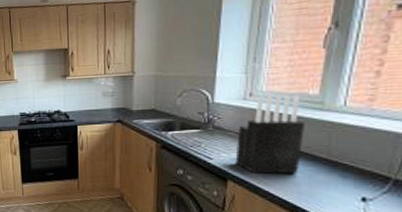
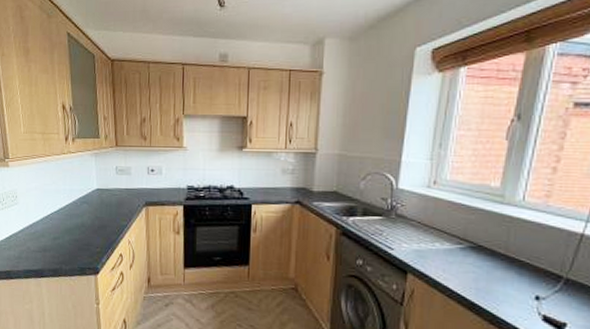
knife block: present [235,94,304,174] -> none [416,184,485,269]

